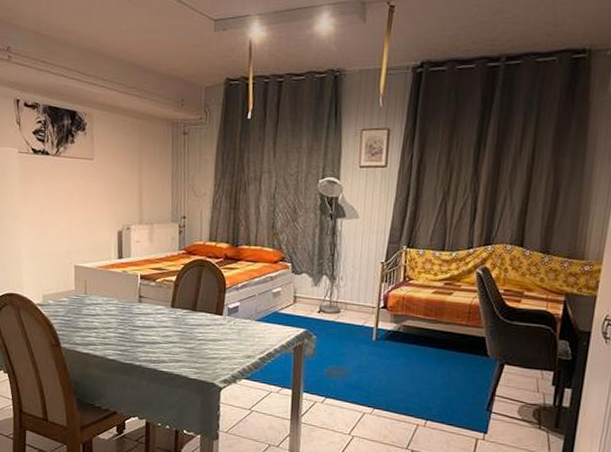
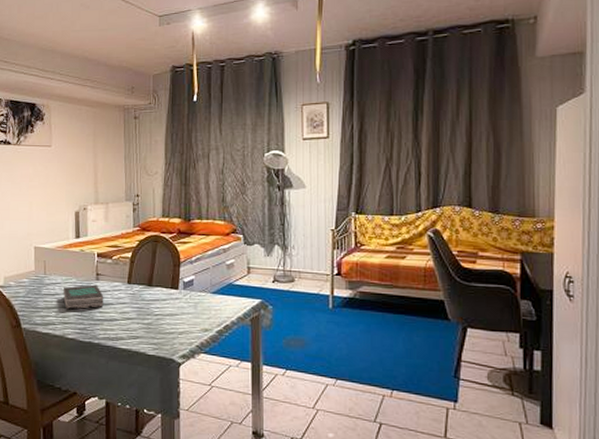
book: none [104,306,147,331] -> present [63,284,104,310]

